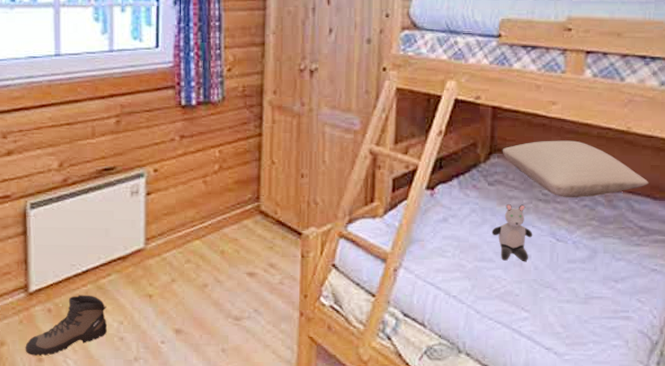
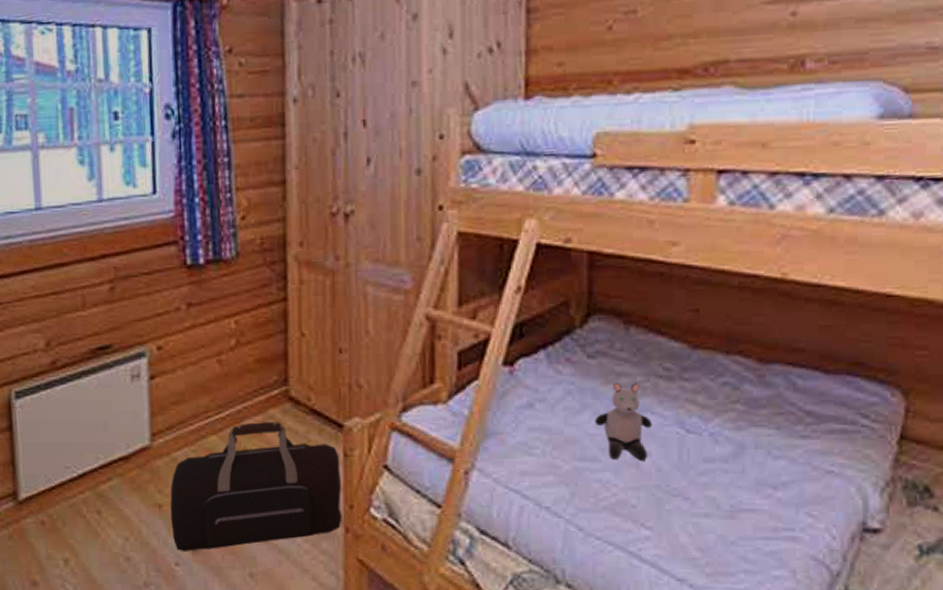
hiking boot: present [25,294,108,356] -> none [17,504,111,579]
duffel bag: none [159,230,298,332] -> present [170,422,342,551]
pillow: present [502,140,649,199] -> none [604,294,817,374]

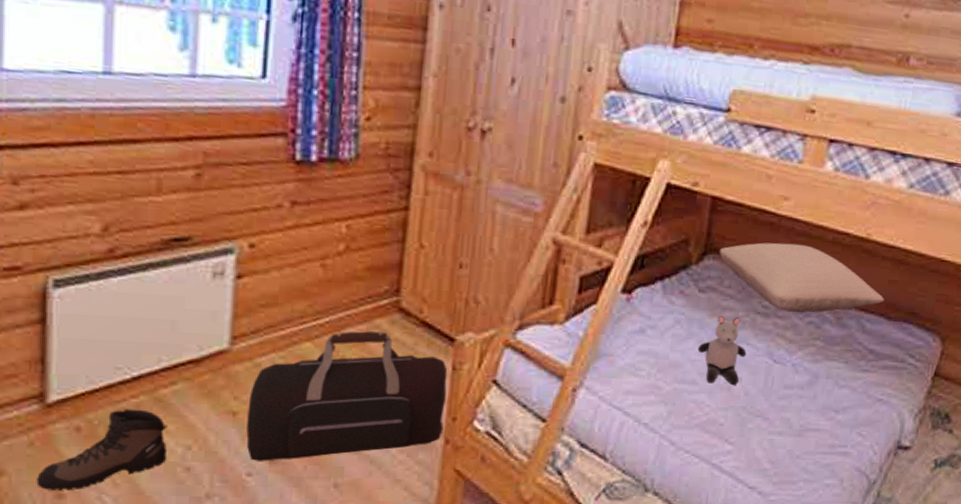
hiking boot: none [17,504,111,579] -> present [36,408,168,491]
pillow: none [604,294,817,374] -> present [719,242,885,313]

